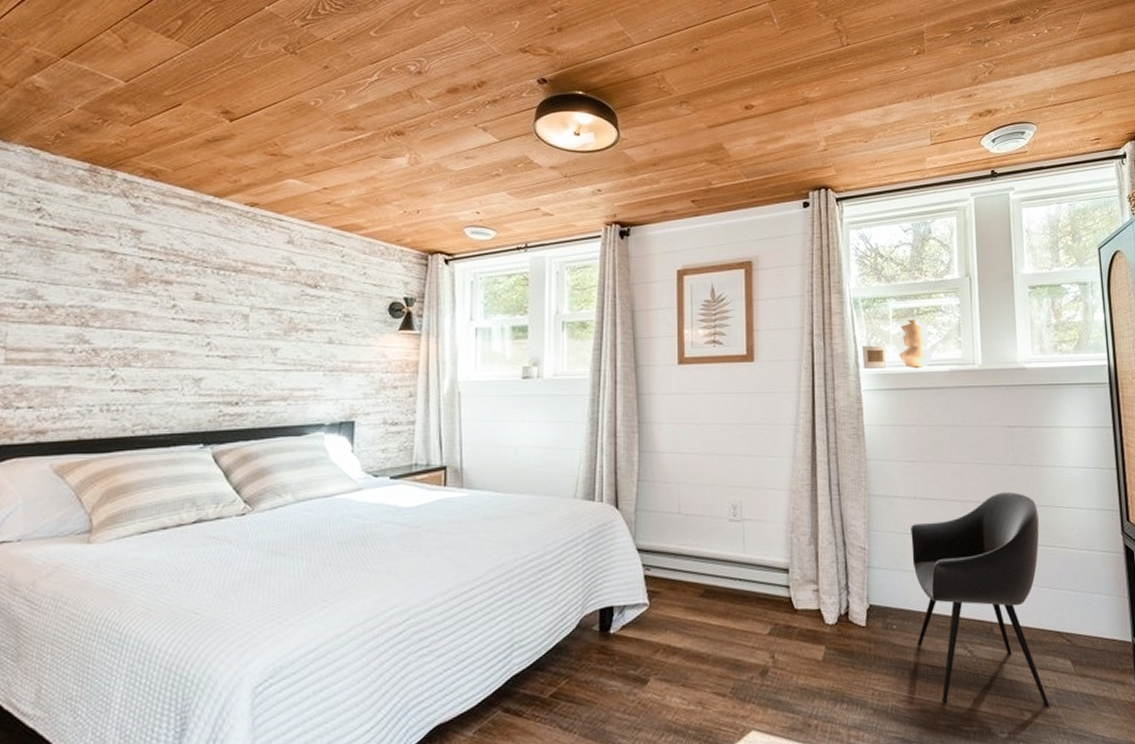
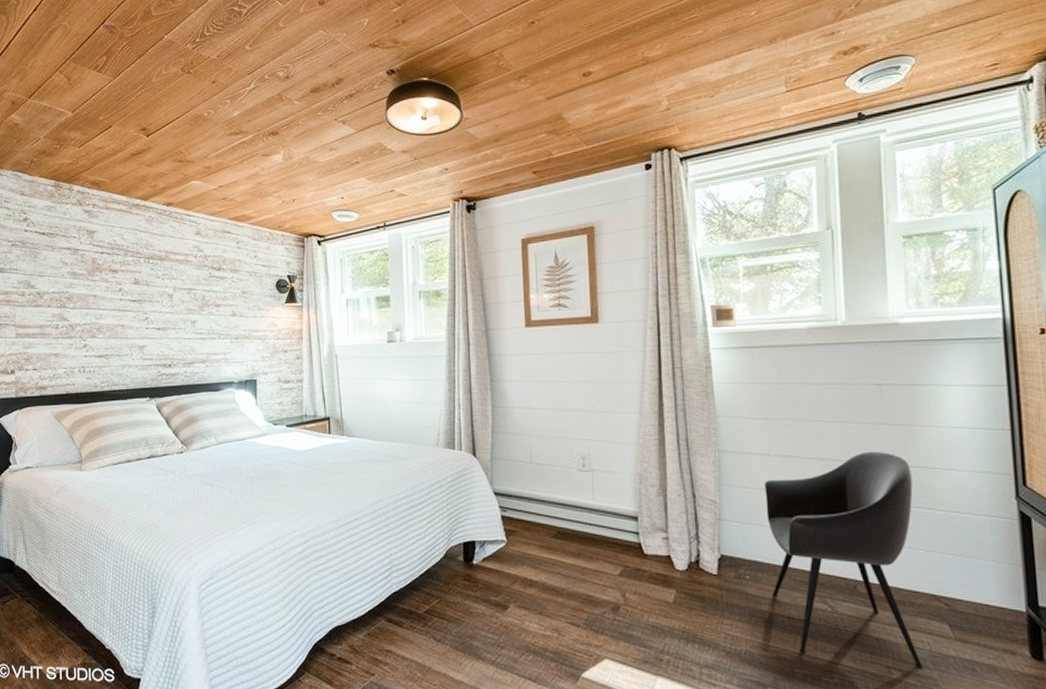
vase: present [900,319,932,369] -> none [751,275,788,327]

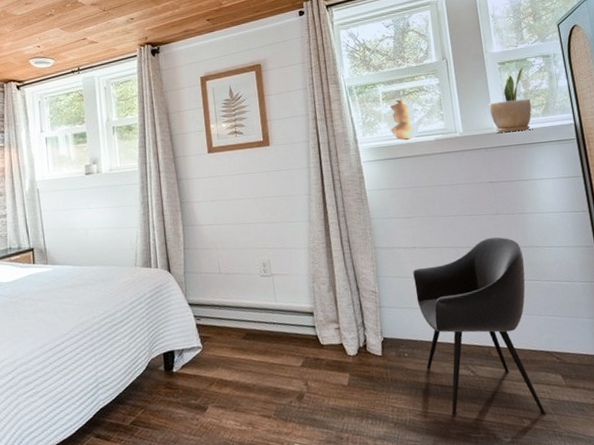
candle: present [710,300,736,327] -> none [359,120,380,144]
vase: none [751,275,788,327] -> present [389,99,419,141]
potted plant: none [884,242,944,325] -> present [488,67,532,133]

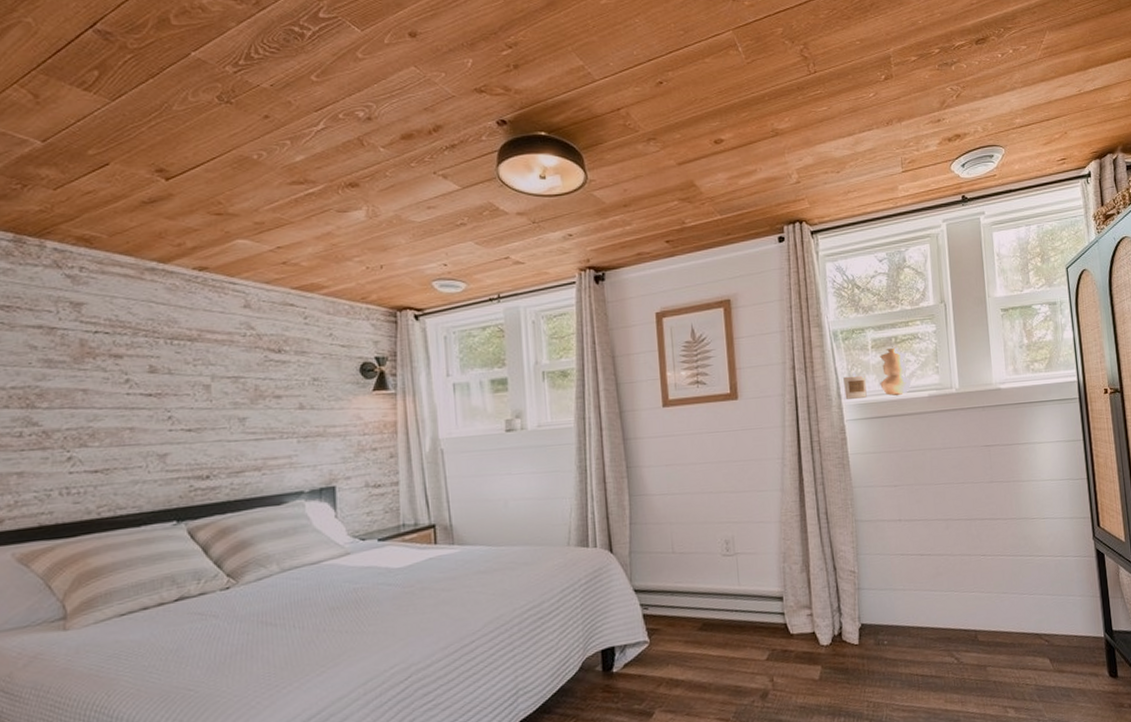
candle: none [359,120,380,144] -> present [843,372,867,399]
armchair: present [413,237,546,415] -> none [897,507,1031,708]
potted plant: present [488,67,532,133] -> none [988,314,1034,390]

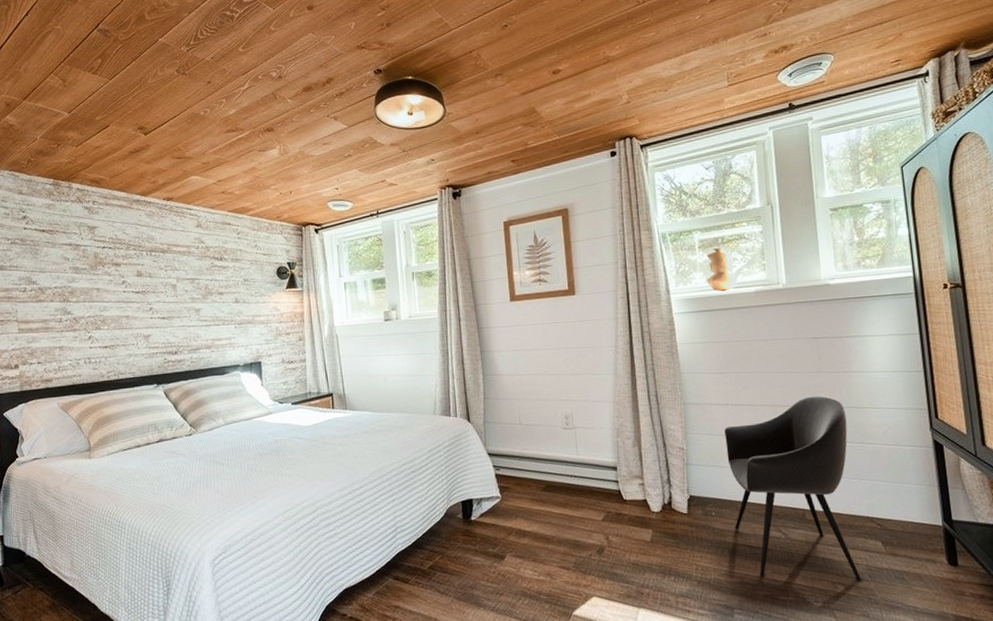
candle: present [843,372,867,399] -> none [672,270,695,295]
armchair: none [897,507,1031,708] -> present [724,396,862,581]

